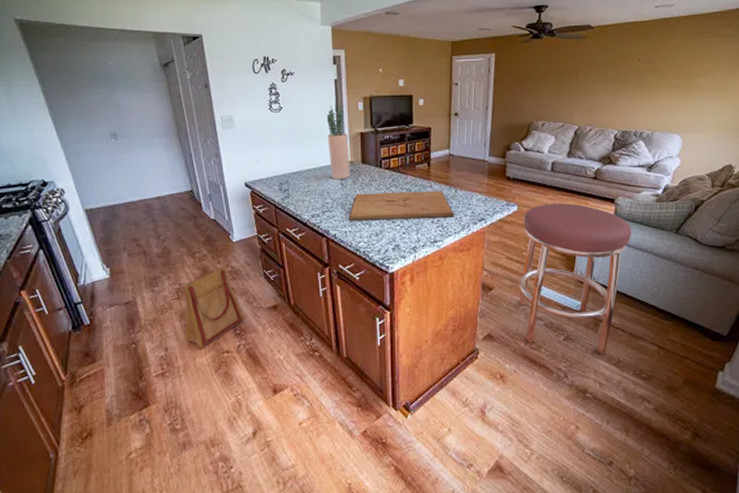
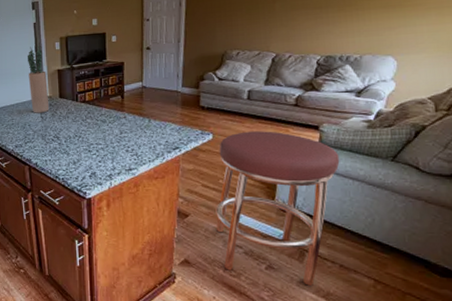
cutting board: present [348,191,454,220] -> none [48,121,148,150]

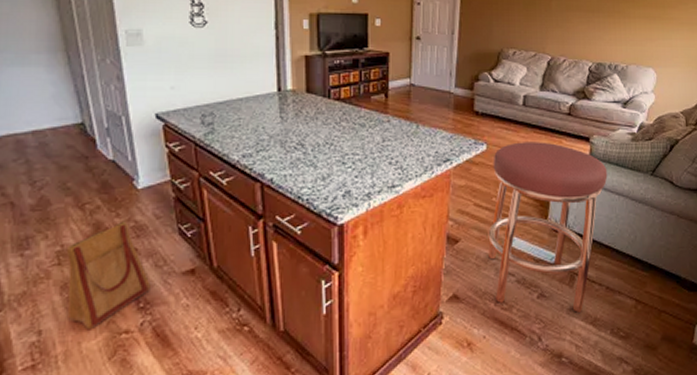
vase: present [27,43,50,113] -> none [263,18,292,112]

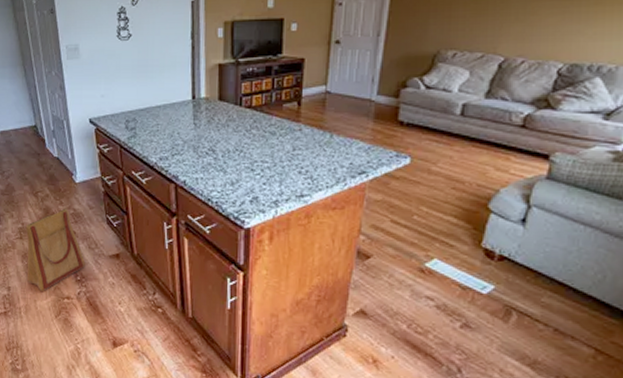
bar stool: present [488,142,608,313] -> none [404,156,572,351]

